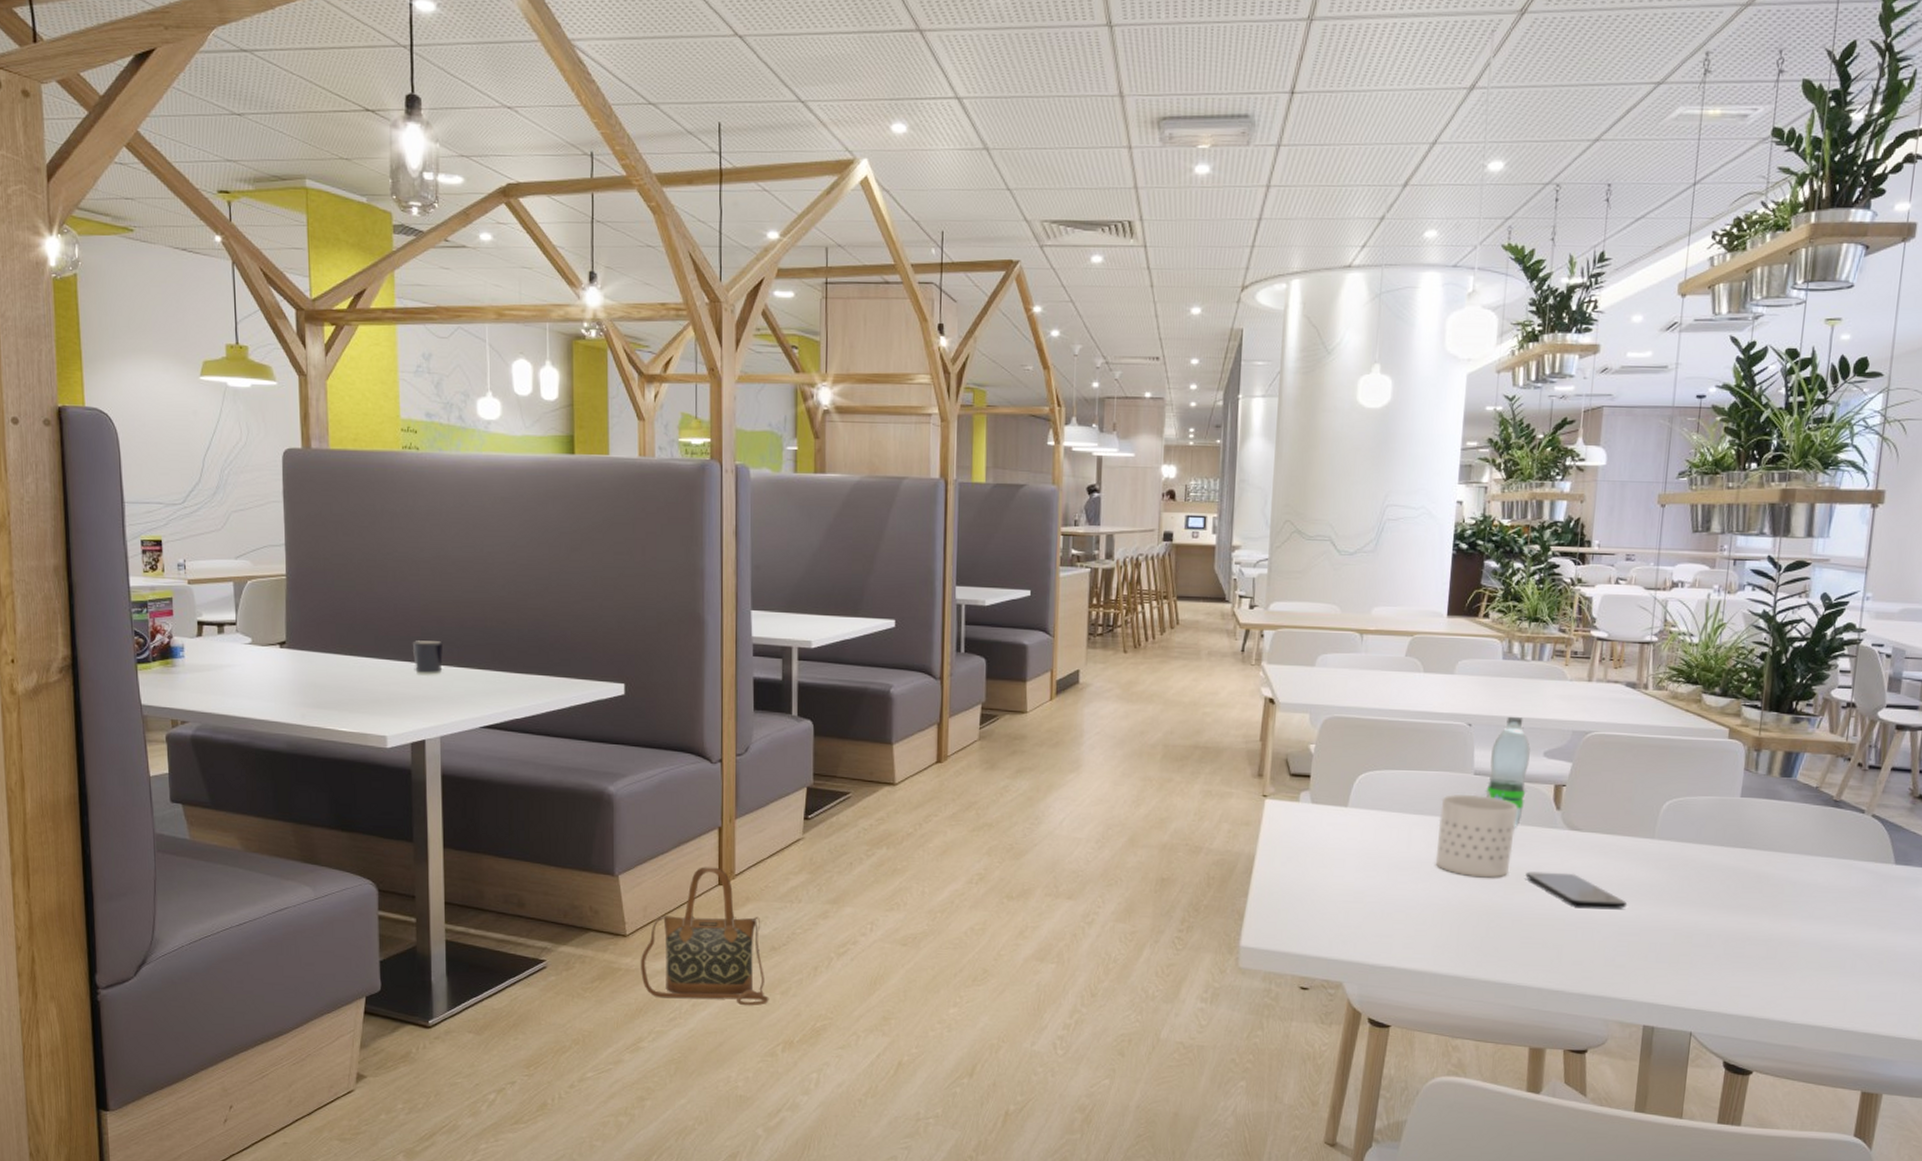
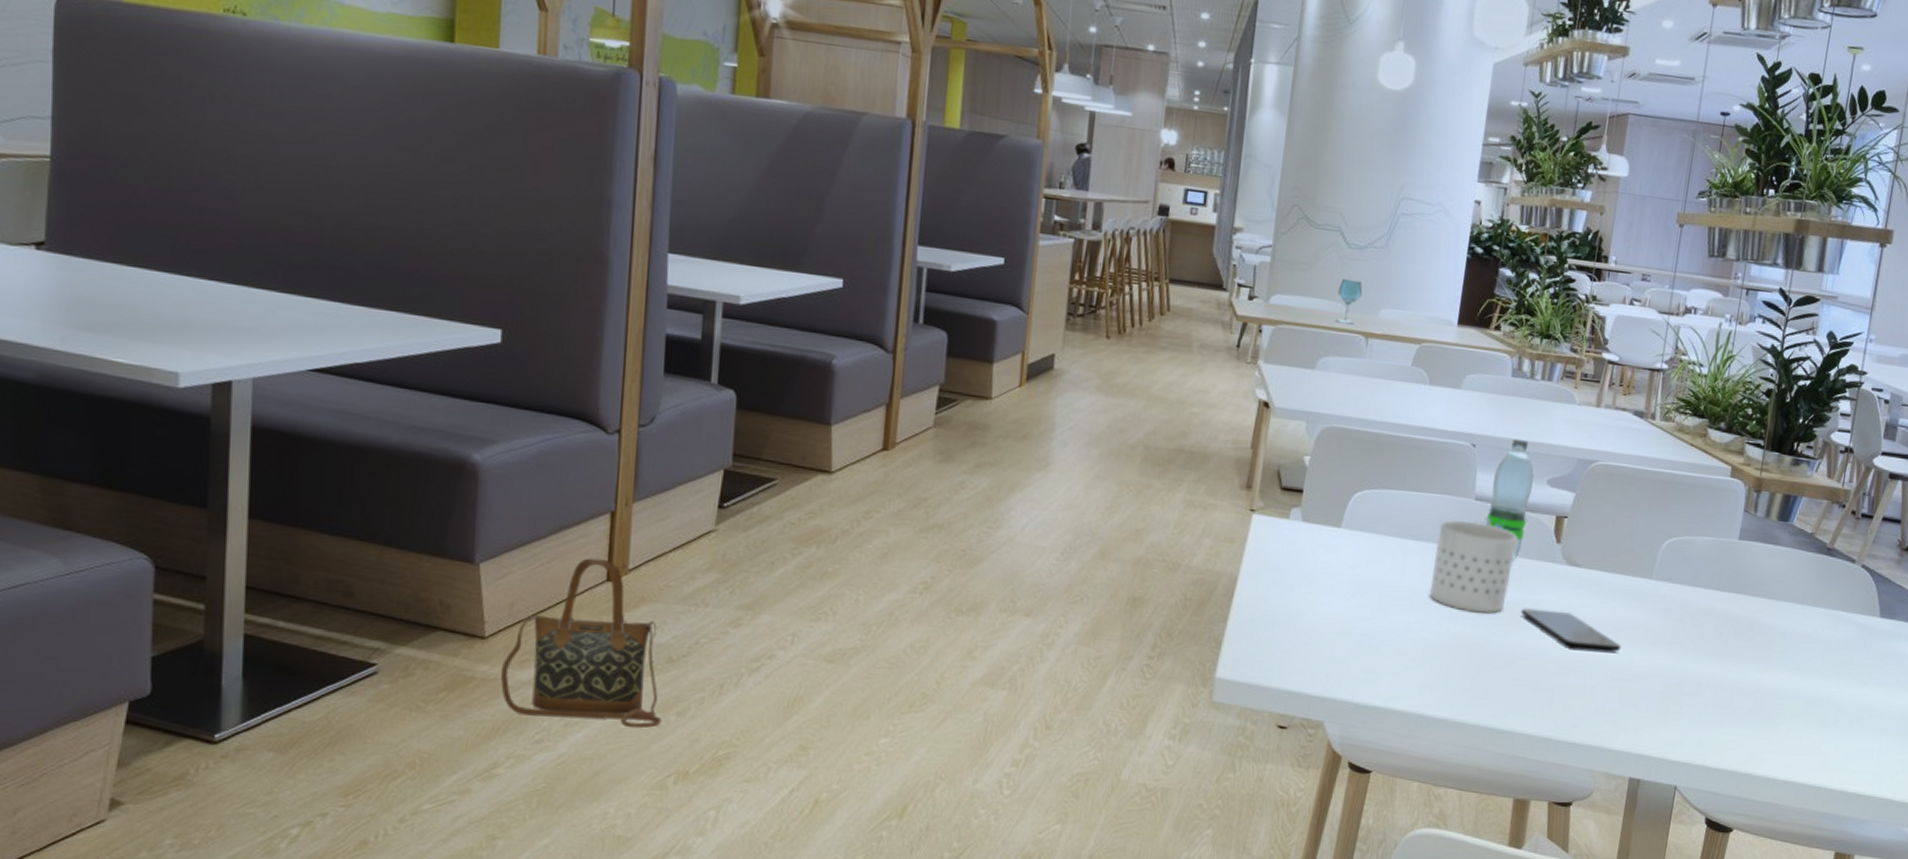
mug: present [413,640,443,677] -> none [222,255,263,302]
wine glass: none [1331,583,1355,623] -> present [1335,279,1363,325]

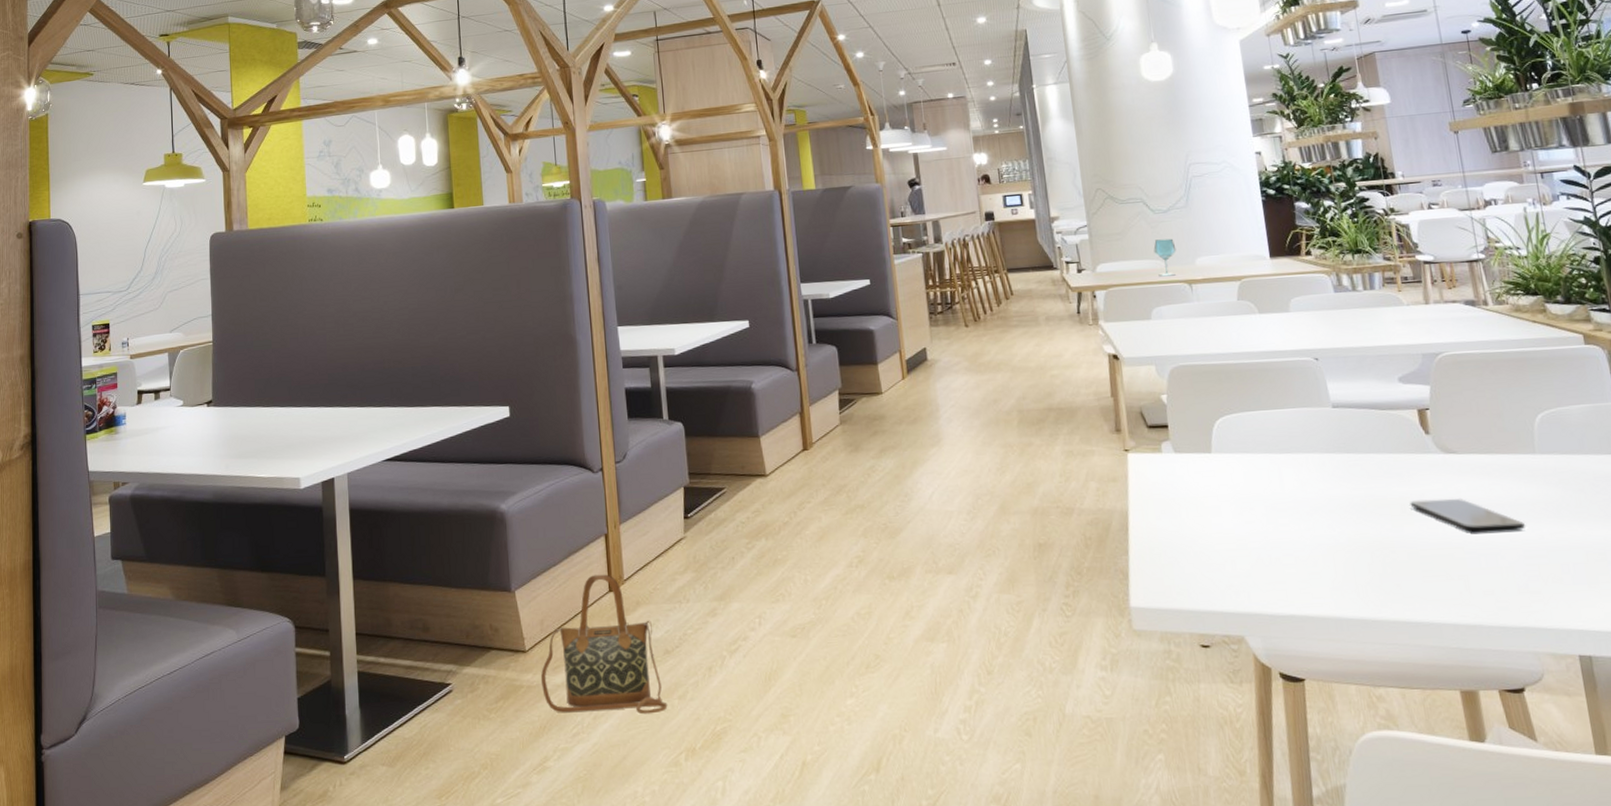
mug: present [1429,520,1518,614] -> none [1305,427,1391,512]
bottle: present [1486,438,1534,560] -> none [1344,346,1392,457]

